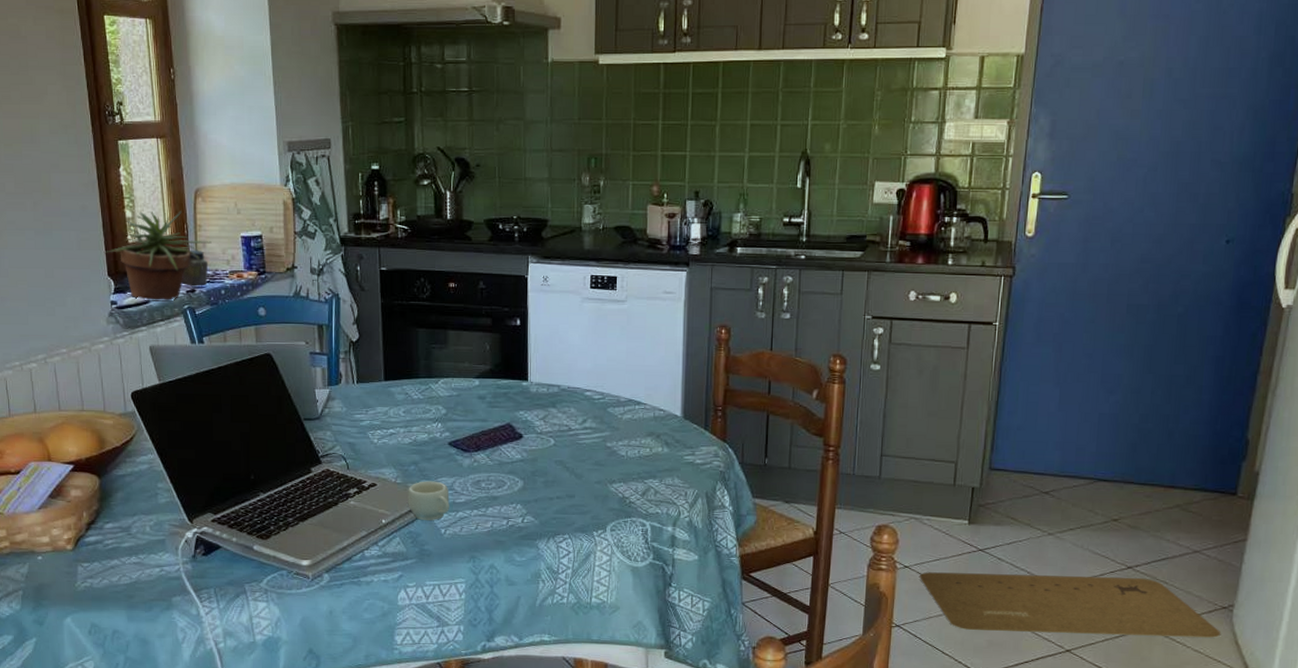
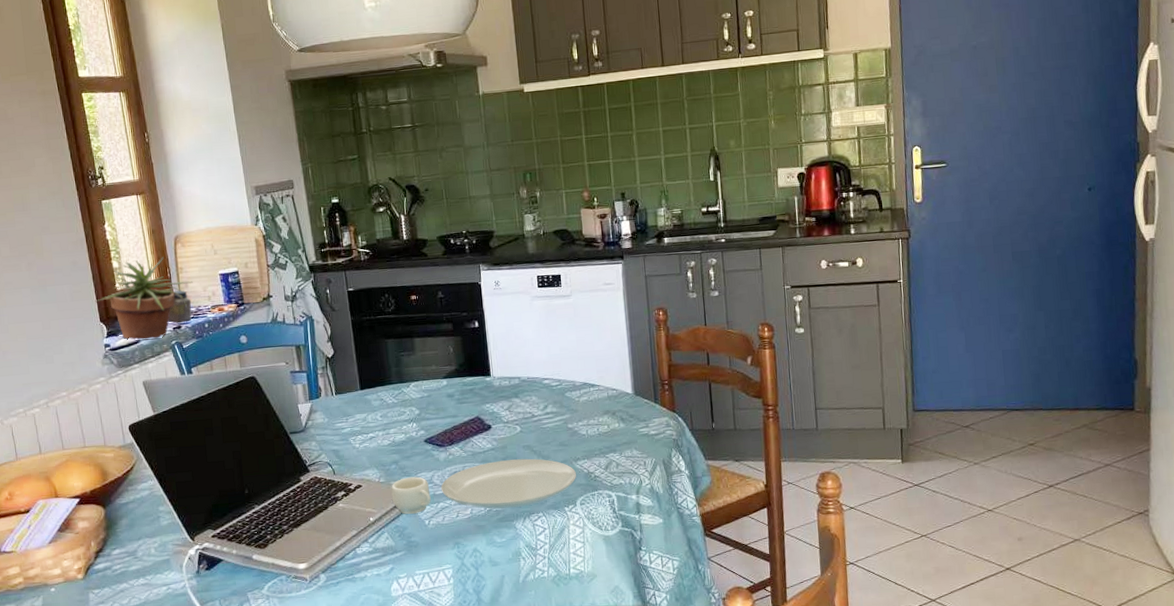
plate: none [461,474,610,526] -> present [440,458,576,509]
doormat: present [919,572,1222,638] -> none [864,494,1142,560]

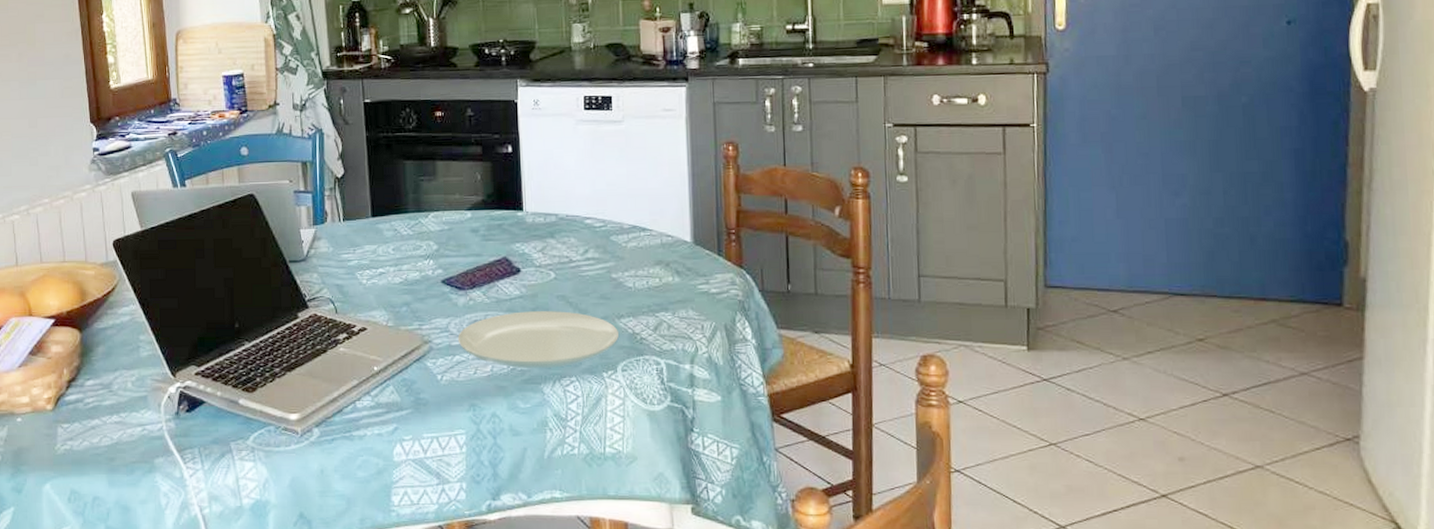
potted plant: present [95,257,193,340] -> none [86,53,193,146]
jar: present [168,290,192,324] -> none [164,91,190,129]
cup: present [391,476,431,515] -> none [400,323,445,367]

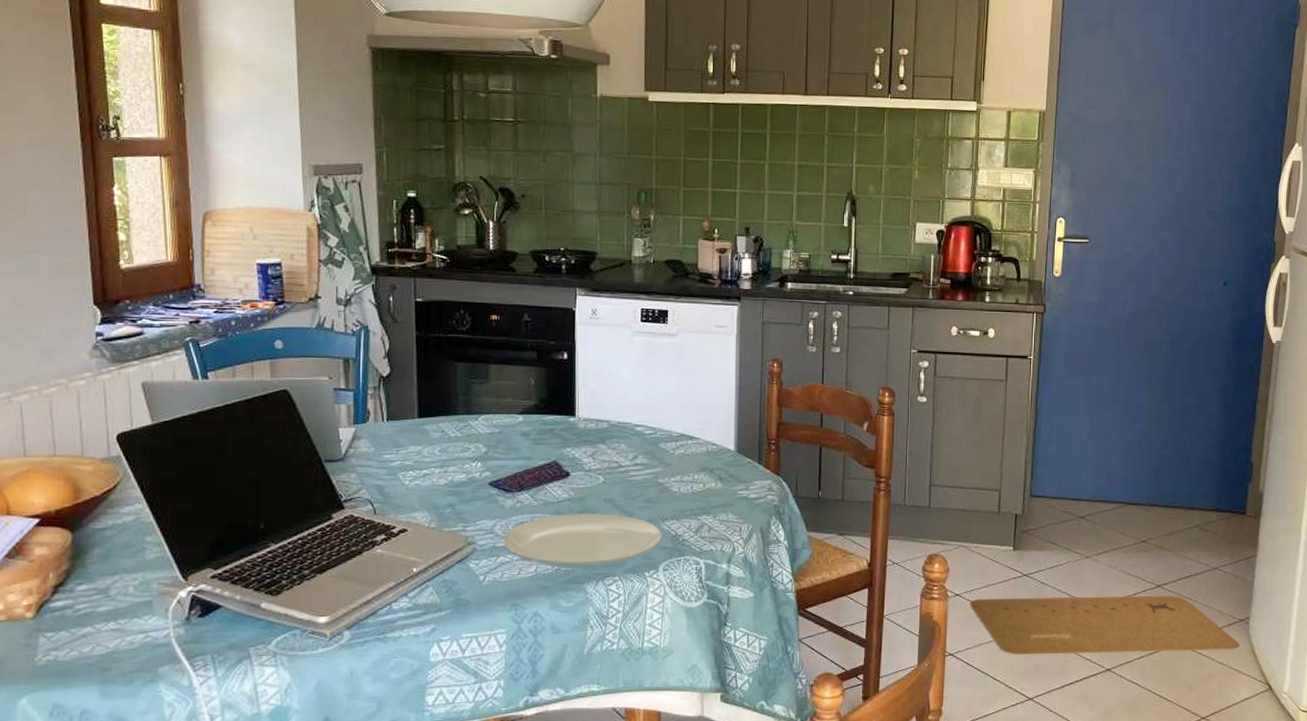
doormat: none [976,407,1349,476] -> present [969,596,1241,655]

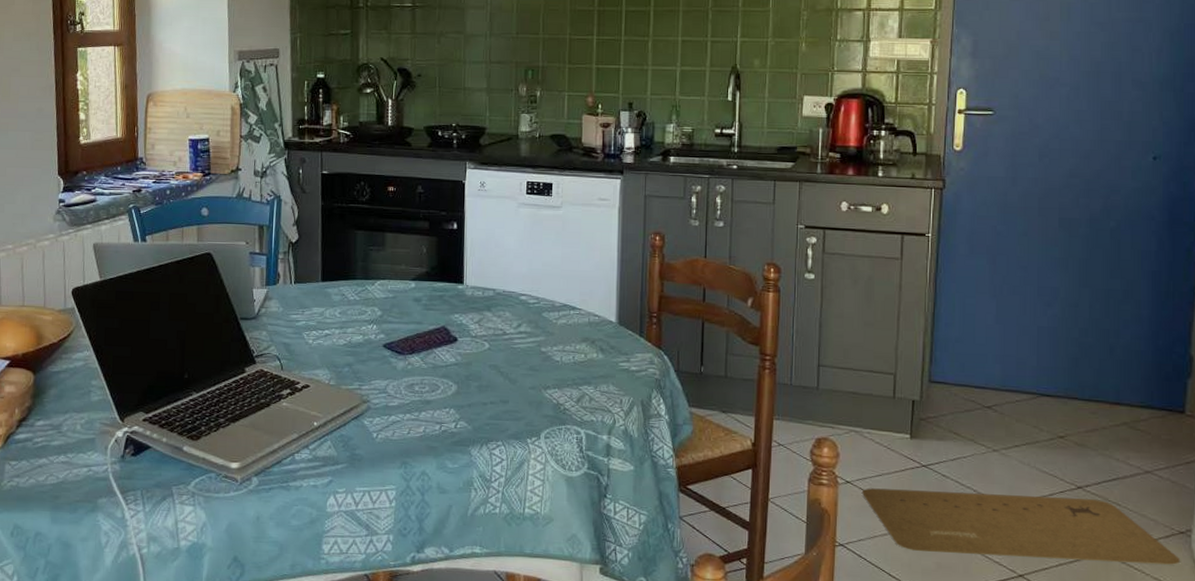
plate: present [502,514,662,568] -> none [394,378,544,432]

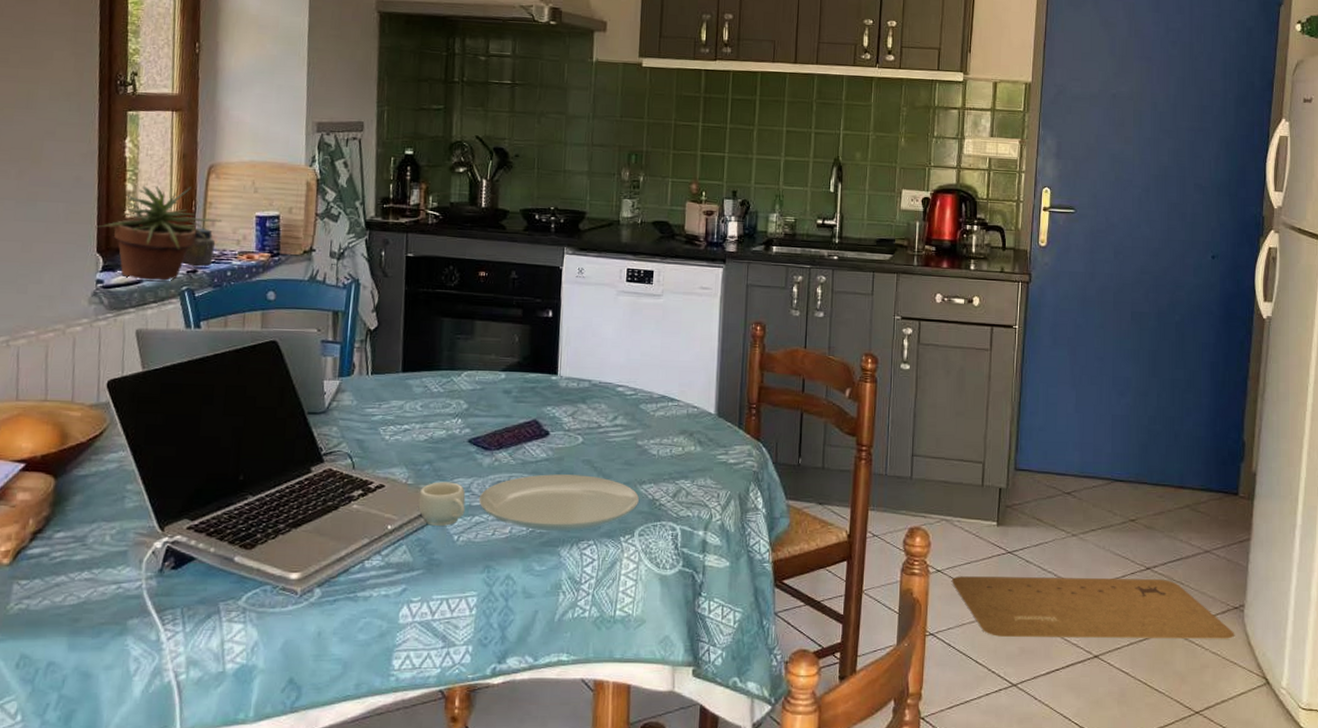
potted plant: none [55,114,160,200] -> present [95,185,222,282]
jar: none [129,151,156,187] -> present [183,227,216,267]
cup: none [340,383,383,425] -> present [418,482,466,527]
plate: none [394,378,544,432] -> present [478,474,639,531]

